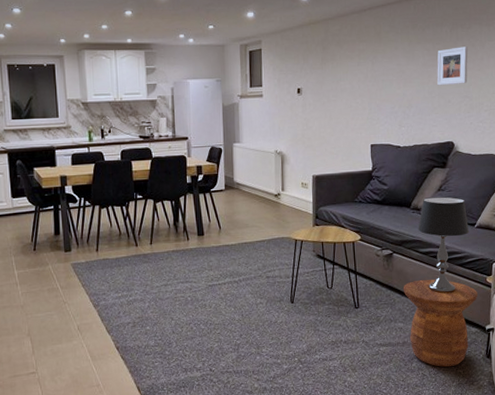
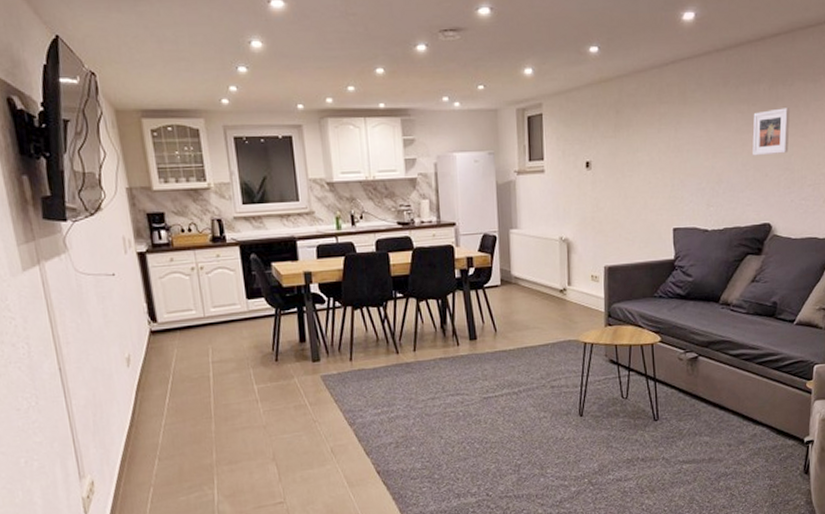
side table: present [403,279,478,367] -> none [709,386,795,486]
table lamp: present [418,196,470,294] -> none [727,288,788,402]

